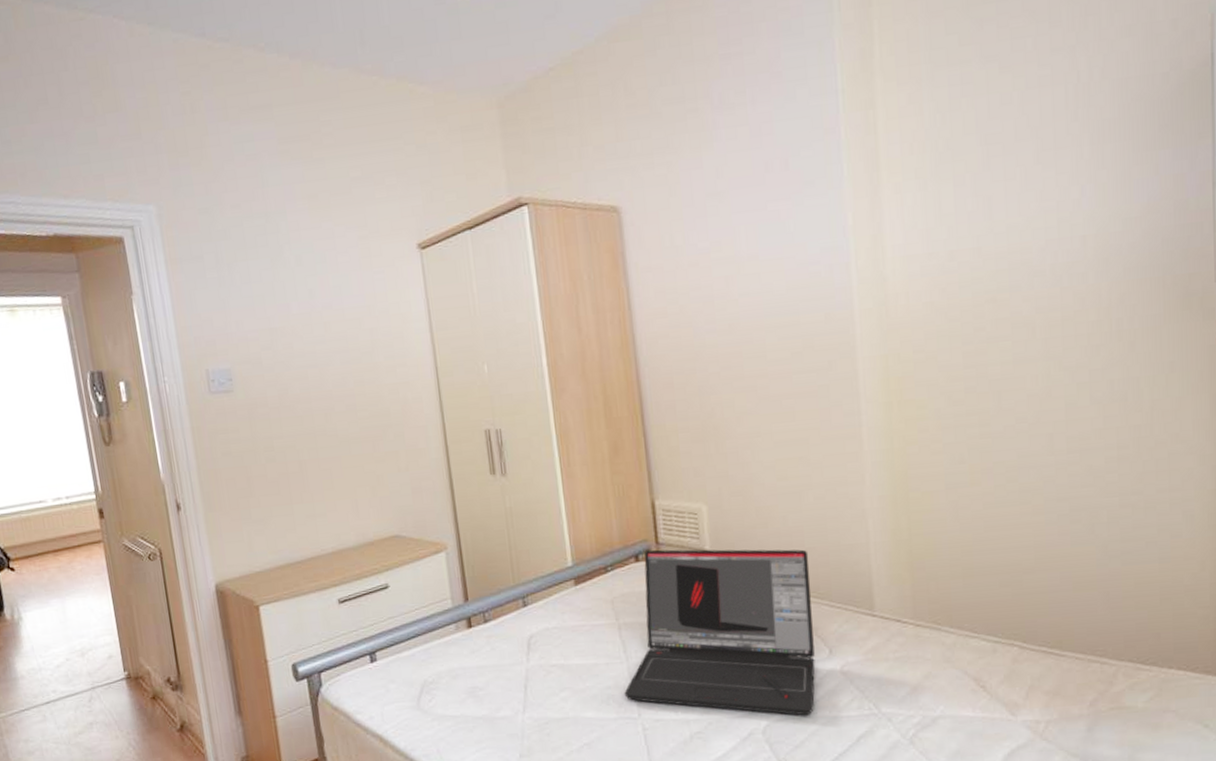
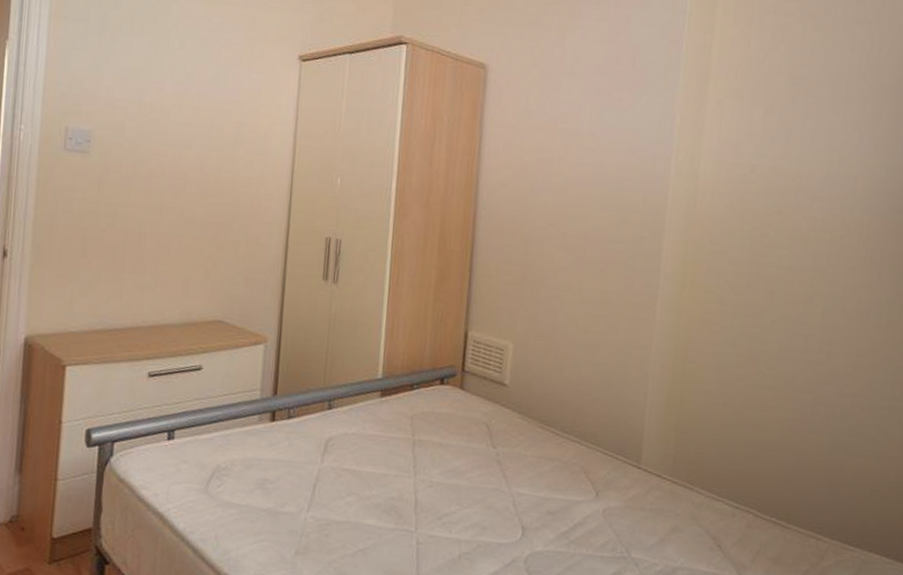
laptop: present [624,549,816,716] -> none [406,375,594,551]

